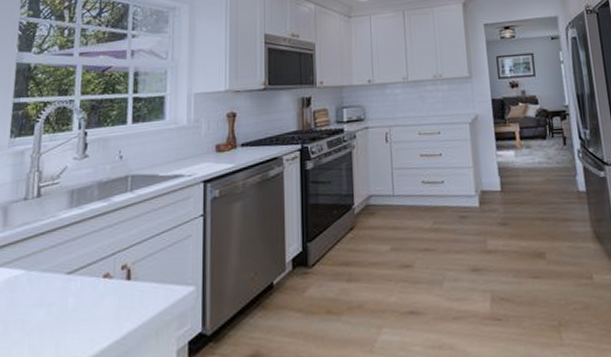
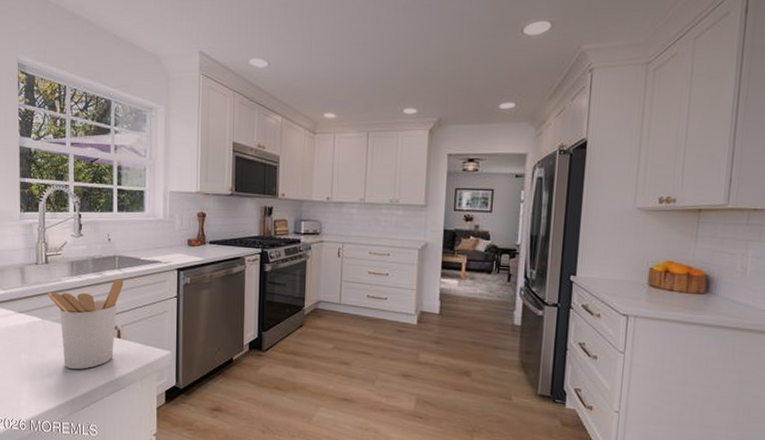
utensil holder: none [36,203,137,335] -> present [47,279,124,370]

